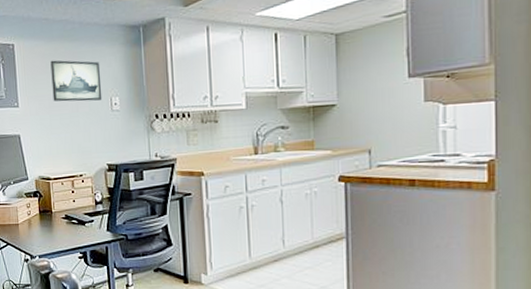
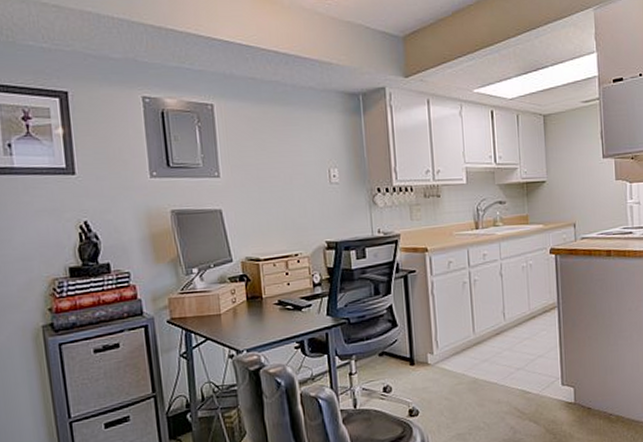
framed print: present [50,60,102,102] -> none [258,125,320,173]

